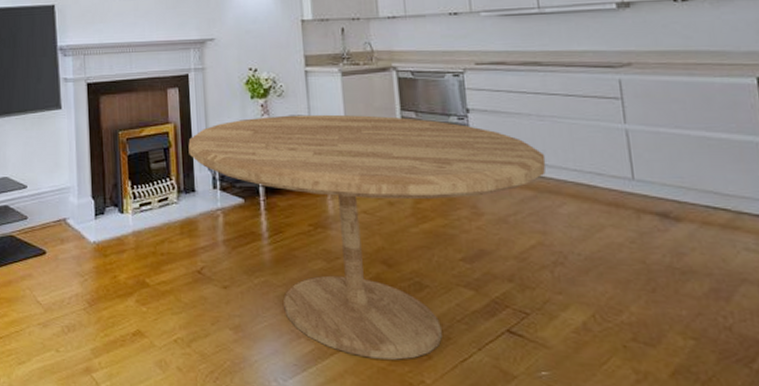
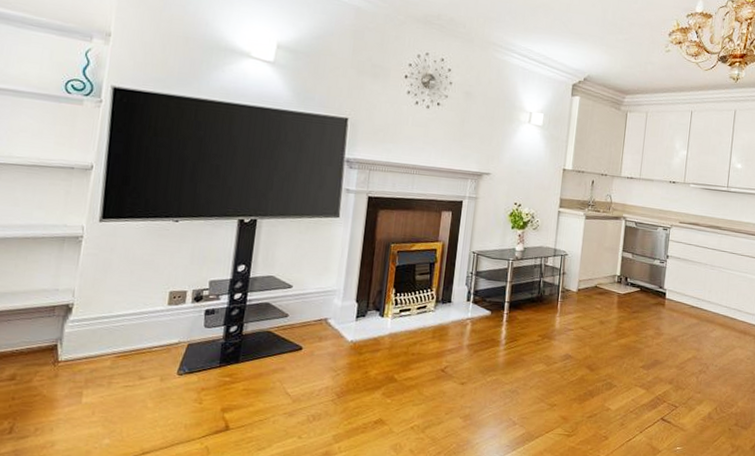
dining table: present [188,114,547,360] -> none [451,245,710,441]

